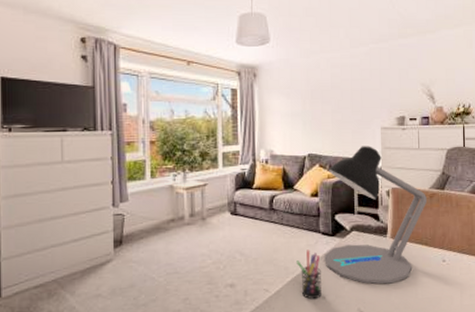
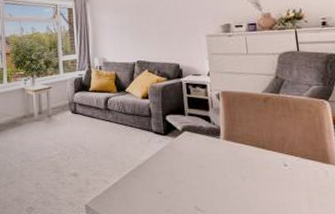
pen holder: present [297,249,323,300] -> none [132,147,158,194]
desk lamp: present [324,146,427,284] -> none [156,52,261,184]

